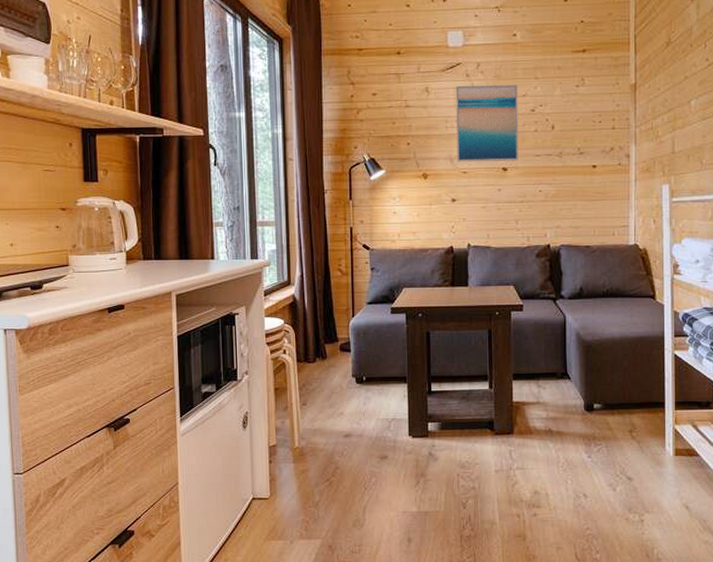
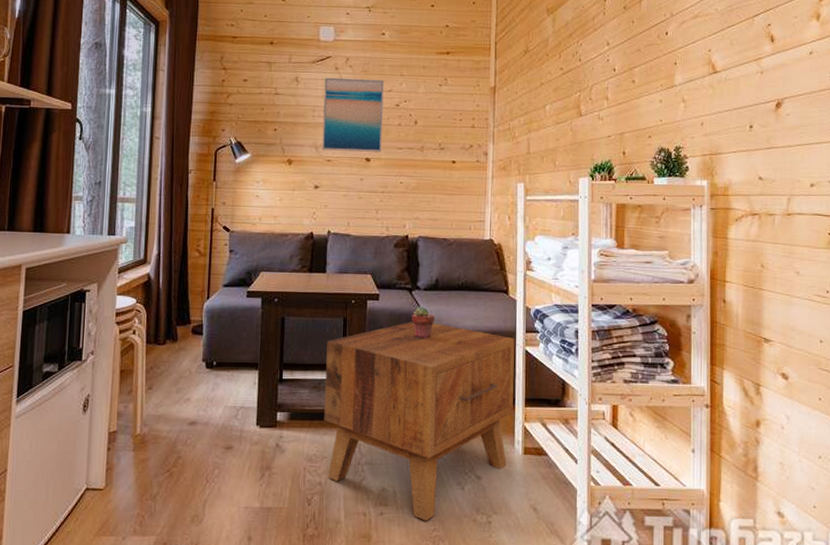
side table: none [473,330,663,521] -> present [324,321,515,521]
potted succulent: none [556,315,581,348] -> present [411,306,436,340]

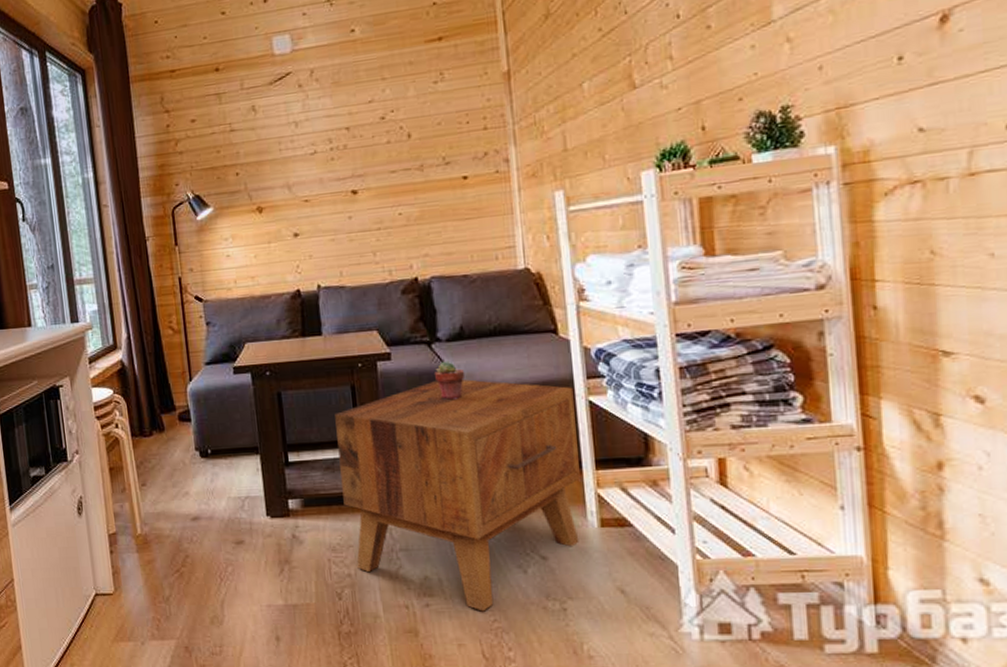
wall art: present [322,77,384,152] -> none [287,89,370,189]

